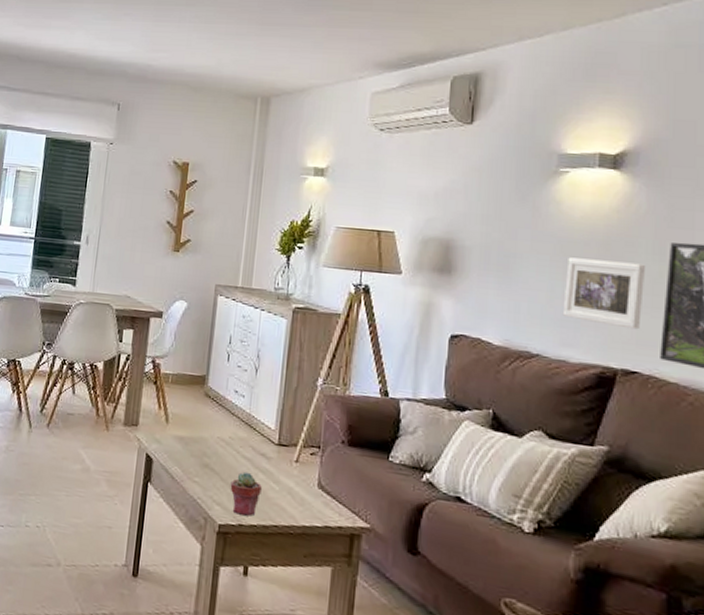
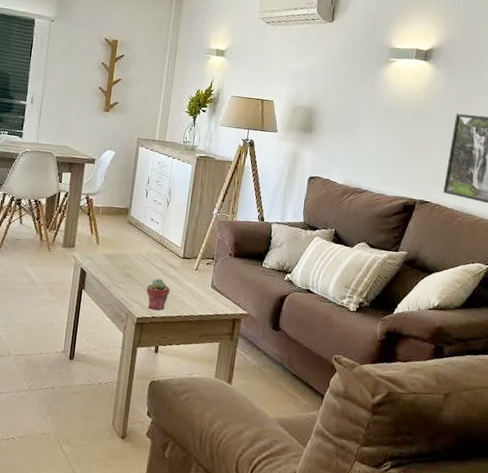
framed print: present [562,257,645,330] -> none [384,122,439,173]

